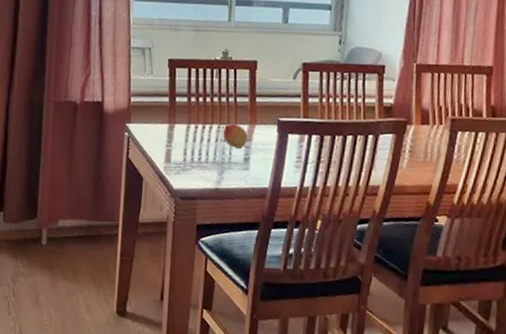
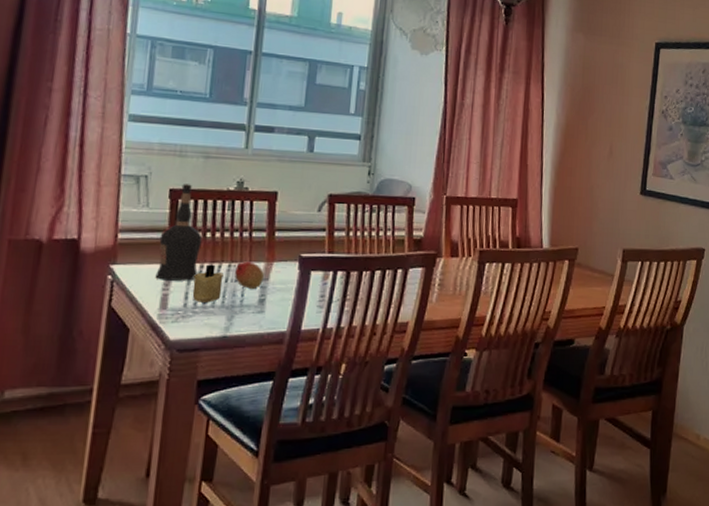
liquor bottle: none [160,54,196,139] -> present [155,184,203,281]
candle: none [190,125,214,159] -> present [192,264,224,303]

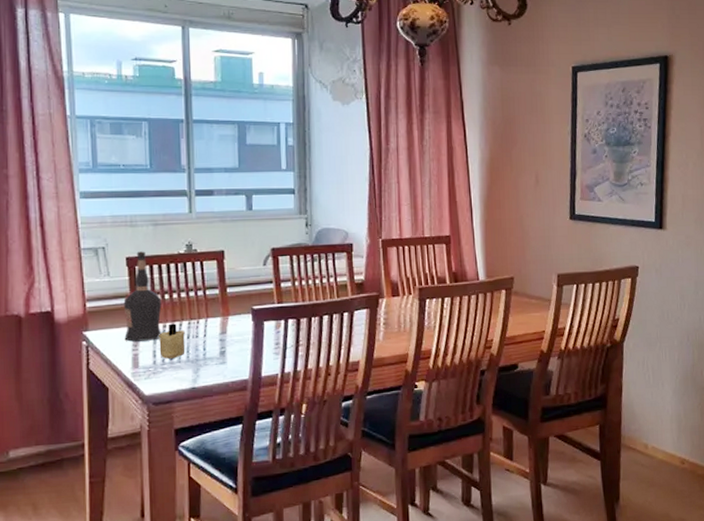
fruit: present [235,261,265,289] -> none [195,318,222,343]

